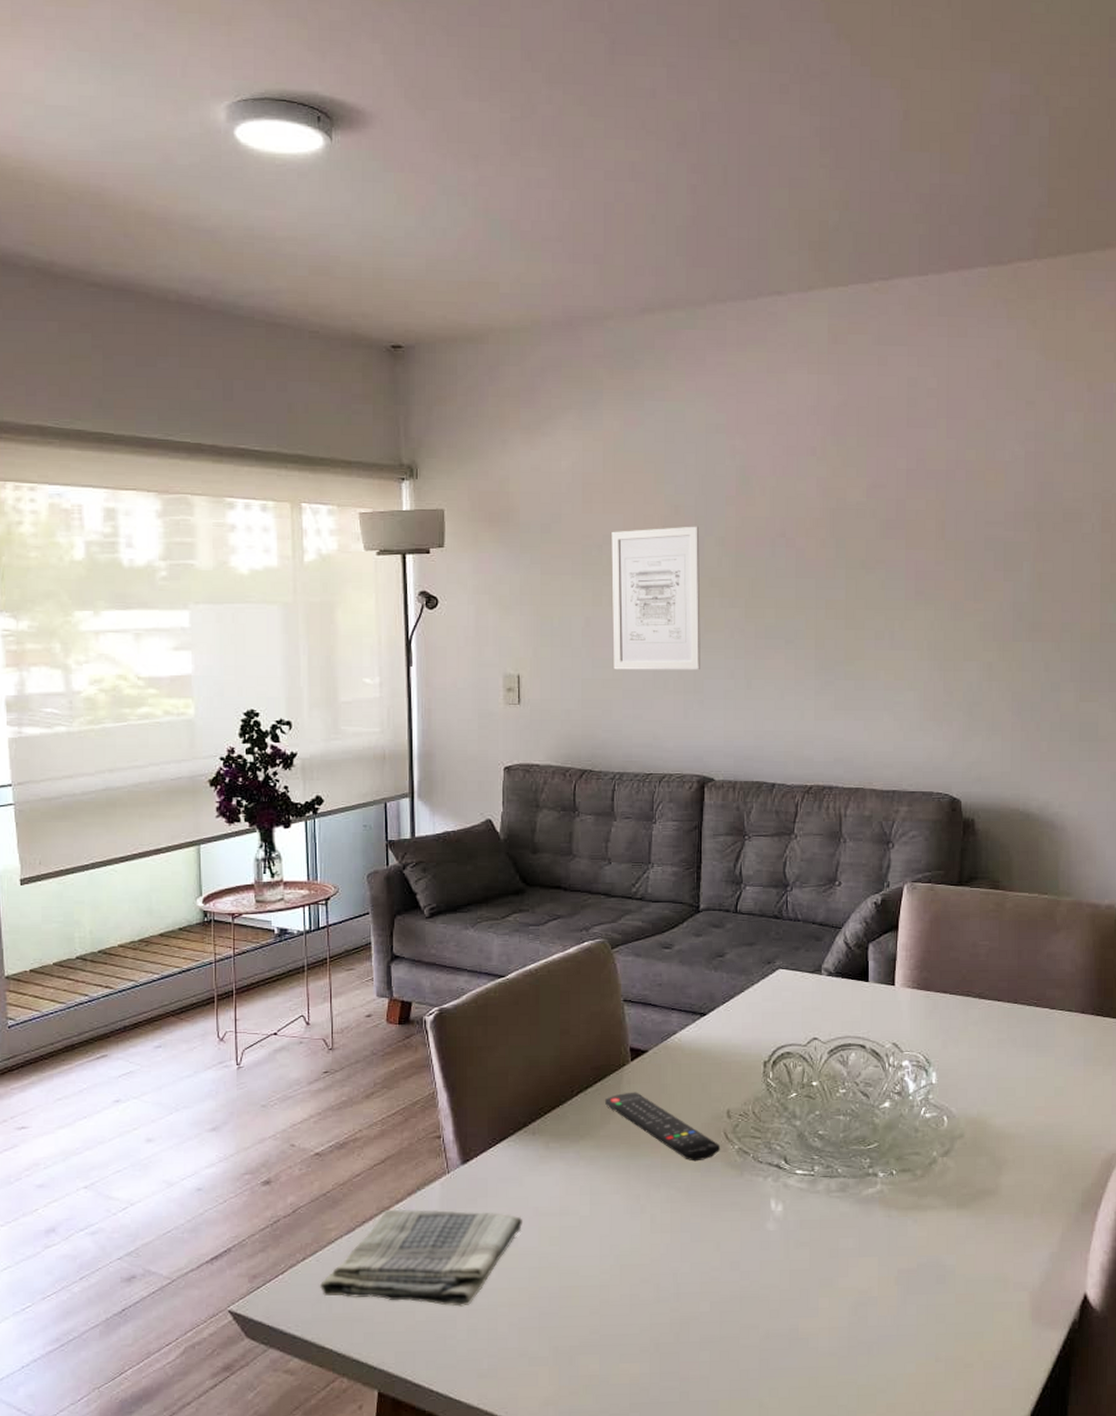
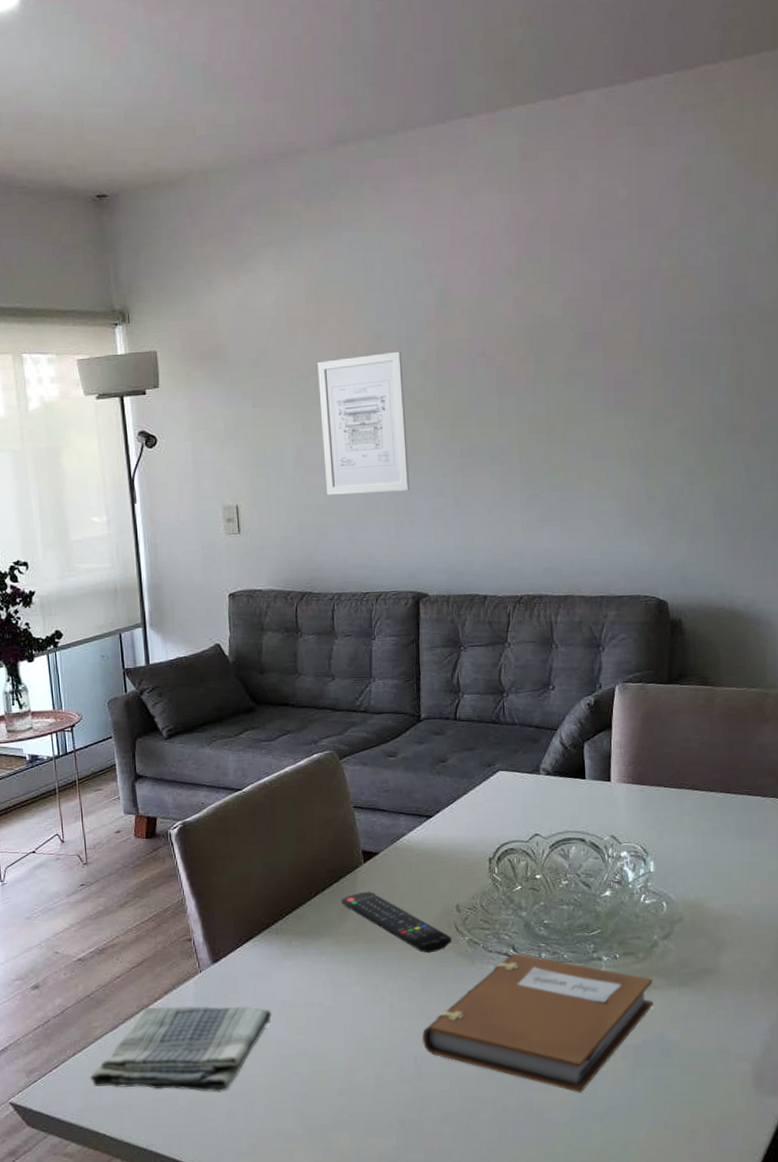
notebook: none [683,1166,930,1320] -> present [422,953,653,1093]

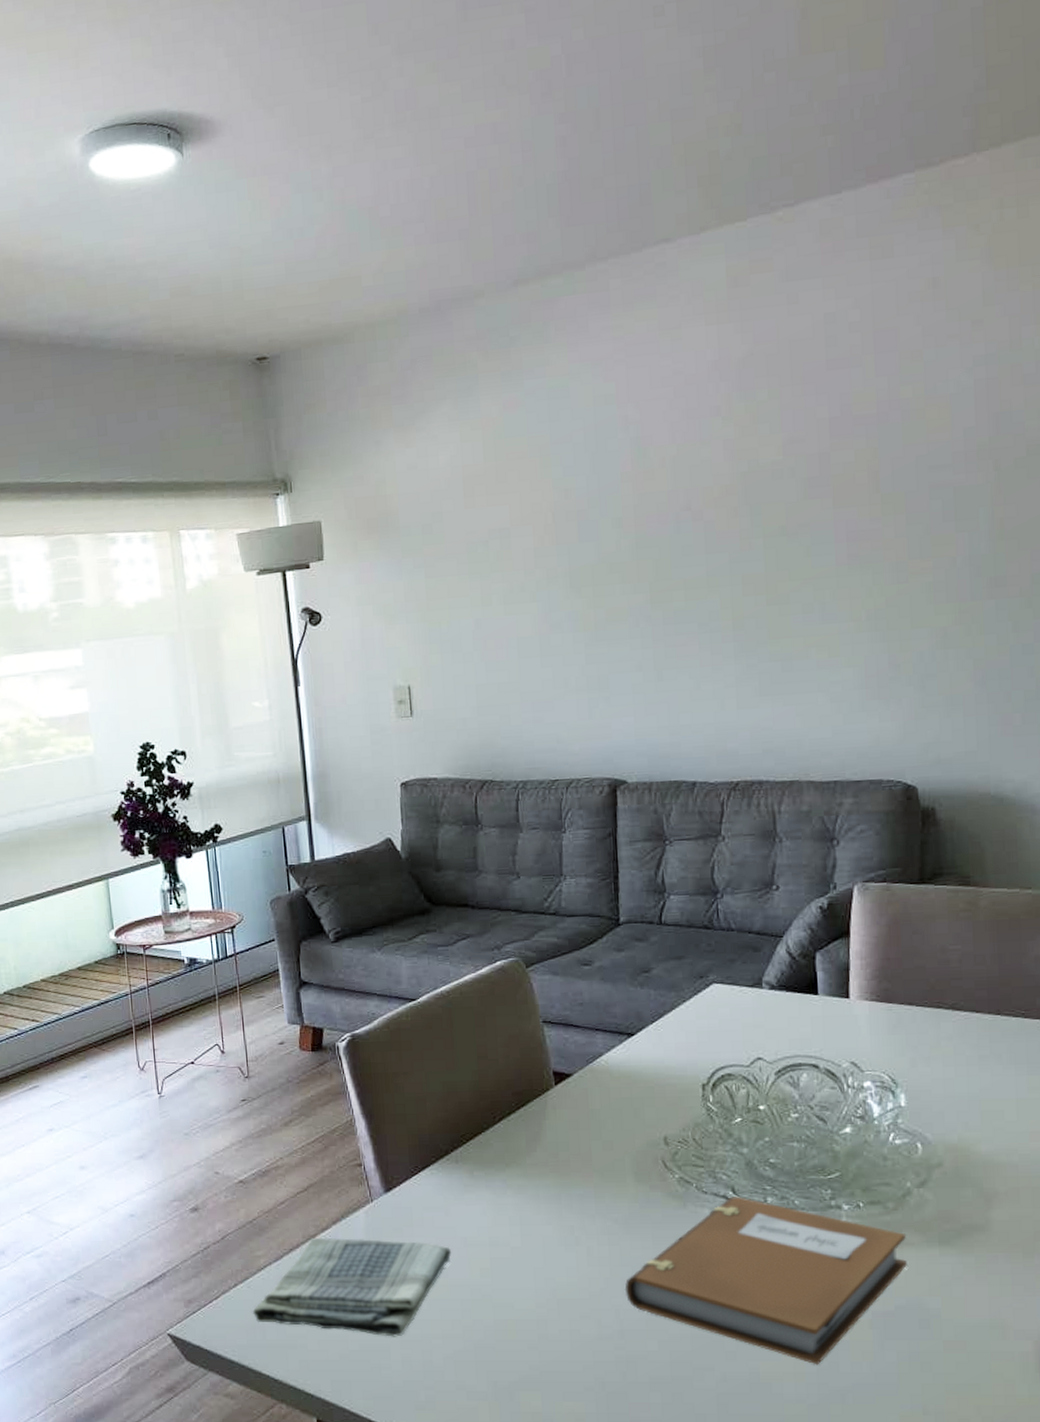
wall art: present [317,351,409,495] -> none [497,508,604,672]
remote control: present [340,891,452,953] -> none [529,1117,660,1192]

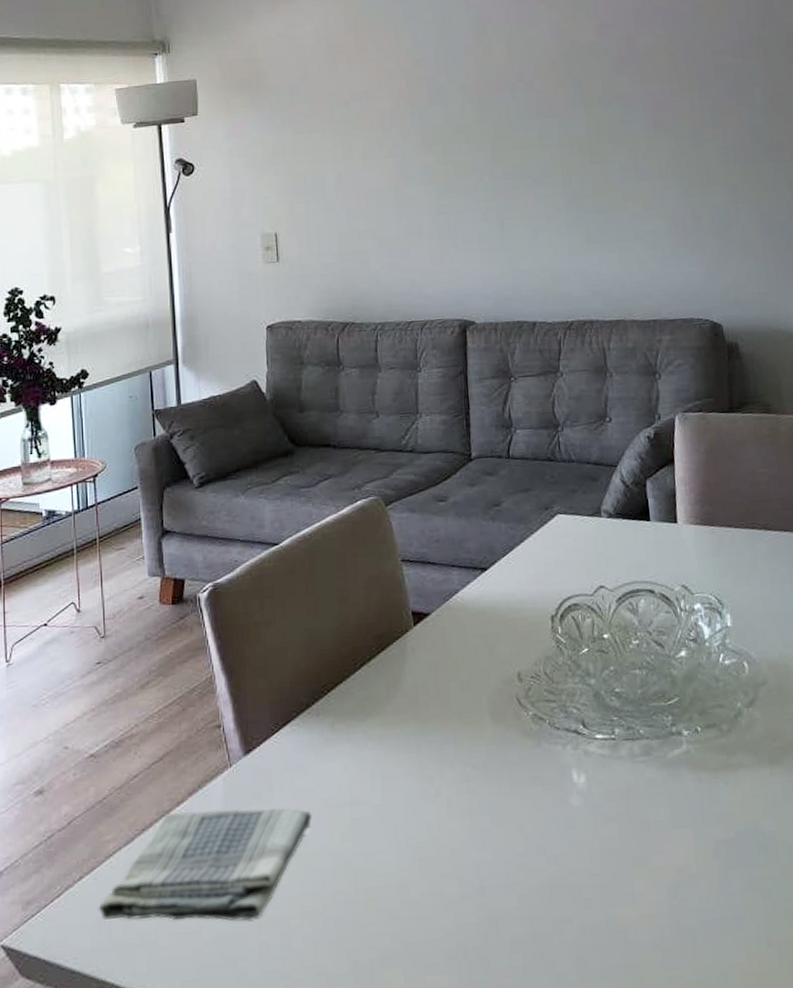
notebook: present [624,1196,907,1365] -> none [484,730,743,905]

